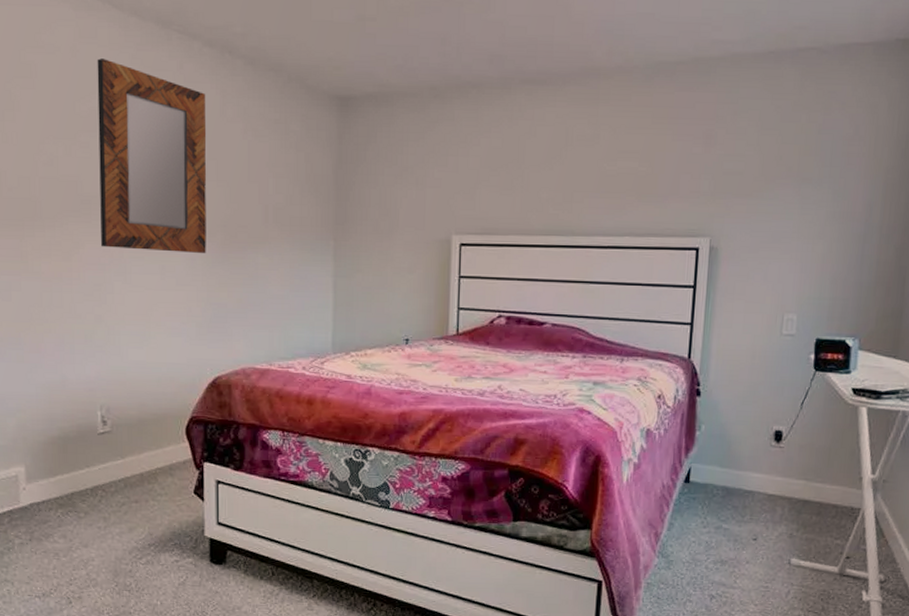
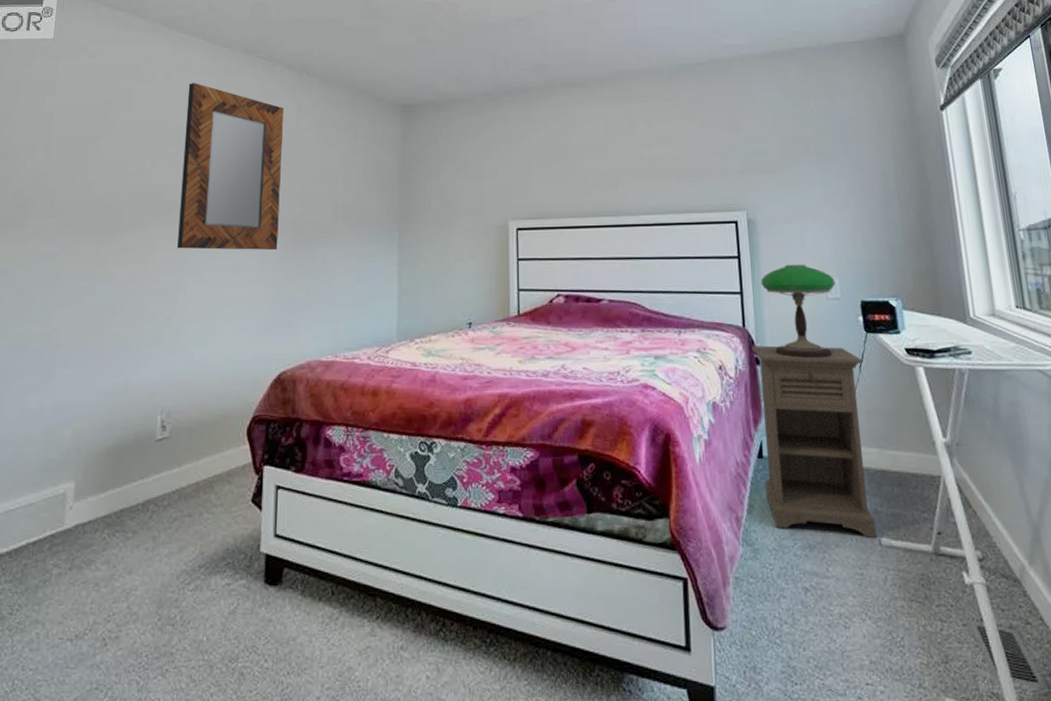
nightstand: none [687,377,807,558] -> present [751,345,877,538]
table lamp: none [714,297,793,394] -> present [761,264,836,359]

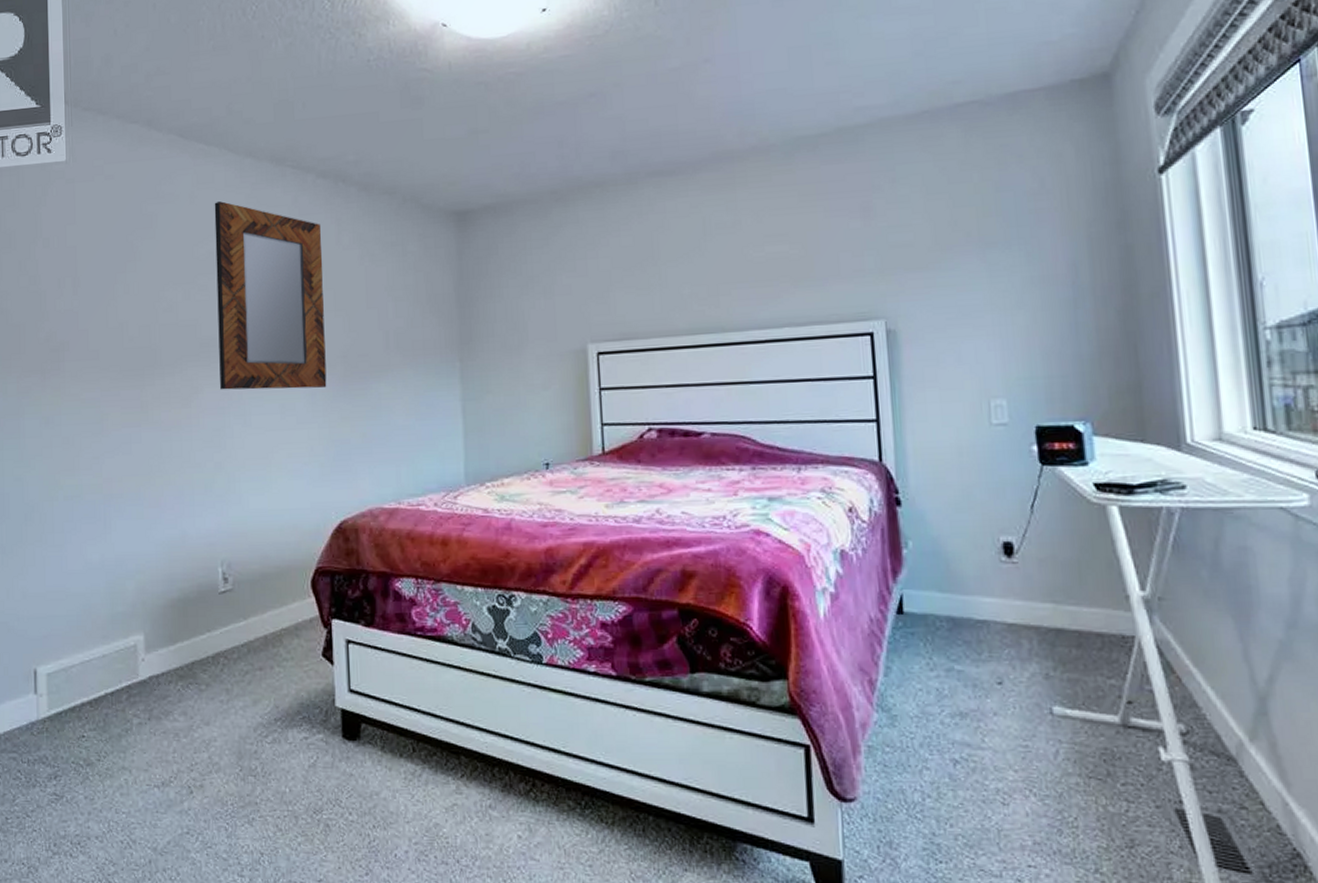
nightstand: present [751,345,877,538] -> none [890,483,1048,706]
table lamp: present [761,264,836,359] -> none [903,382,1002,498]

